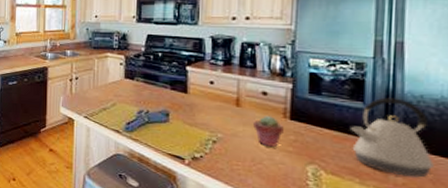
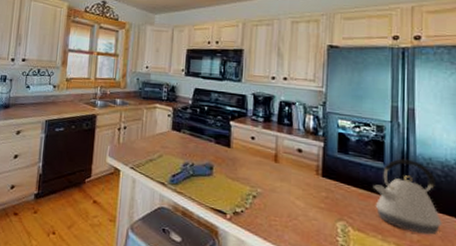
potted succulent: present [252,116,284,147] -> none [289,172,316,203]

